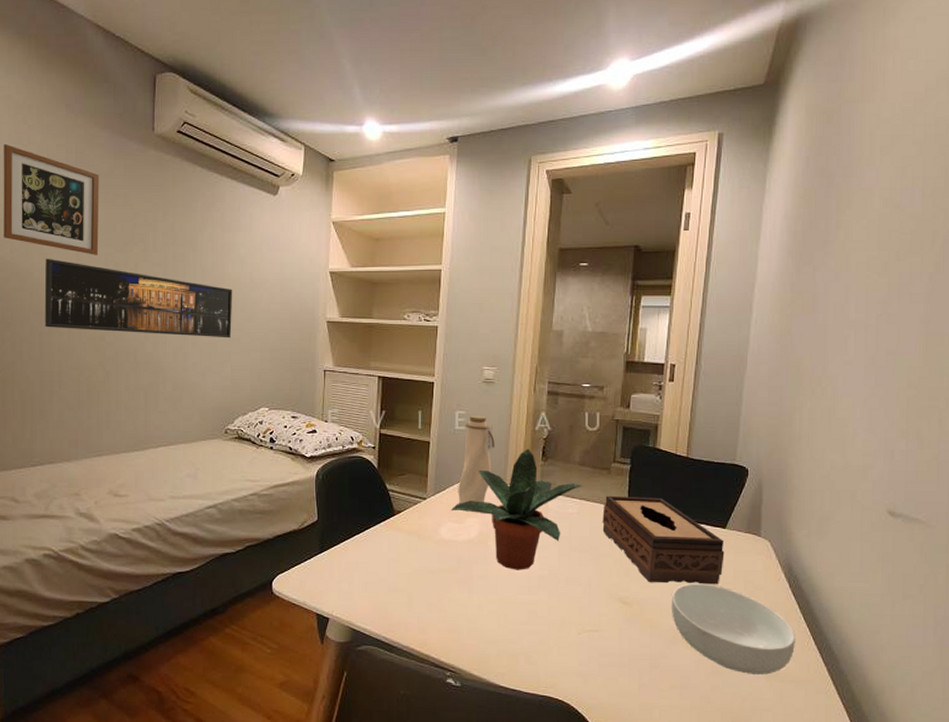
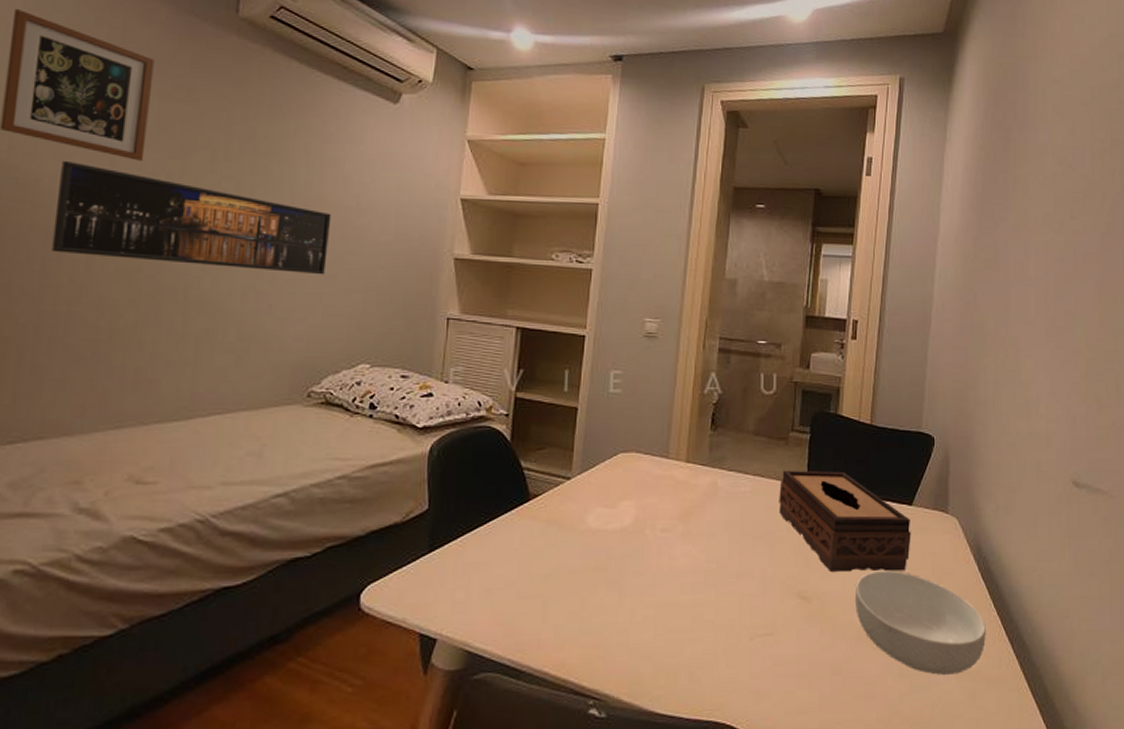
potted plant: present [452,449,582,570] -> none [602,416,756,564]
water bottle: present [458,415,495,504] -> none [610,376,656,484]

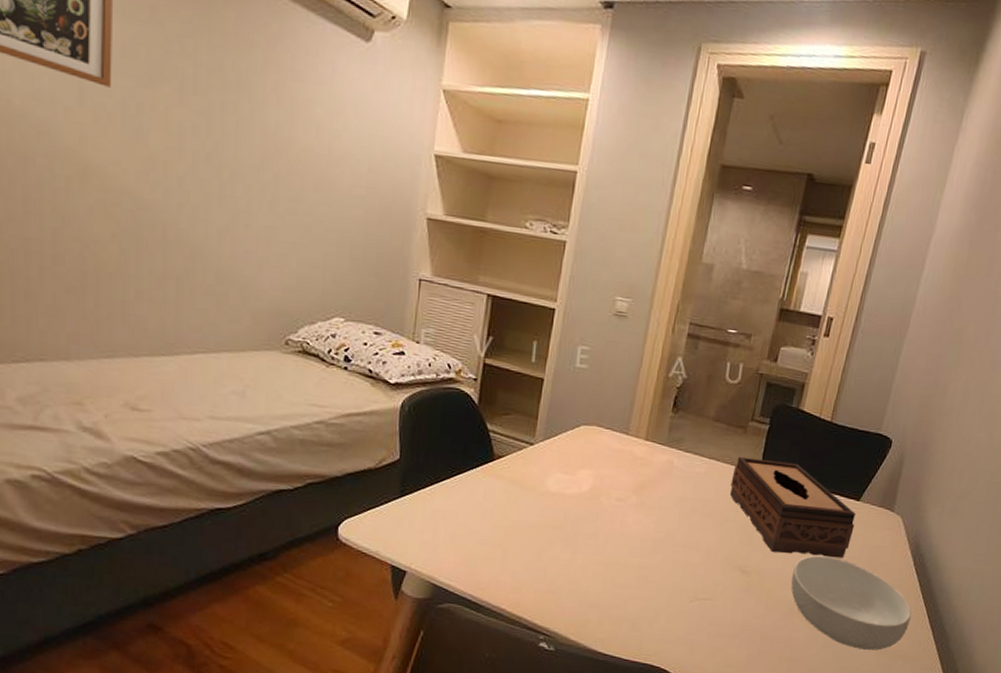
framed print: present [51,160,332,275] -> none [30,80,304,225]

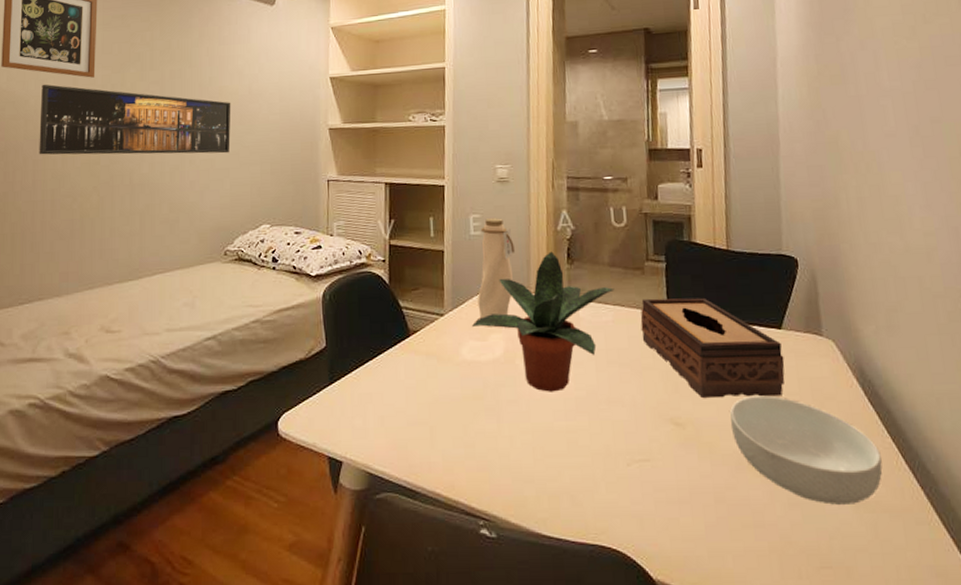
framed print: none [30,80,304,225] -> present [39,84,231,155]
potted plant: none [562,397,714,531] -> present [472,251,615,392]
water bottle: none [571,352,621,455] -> present [478,218,515,319]

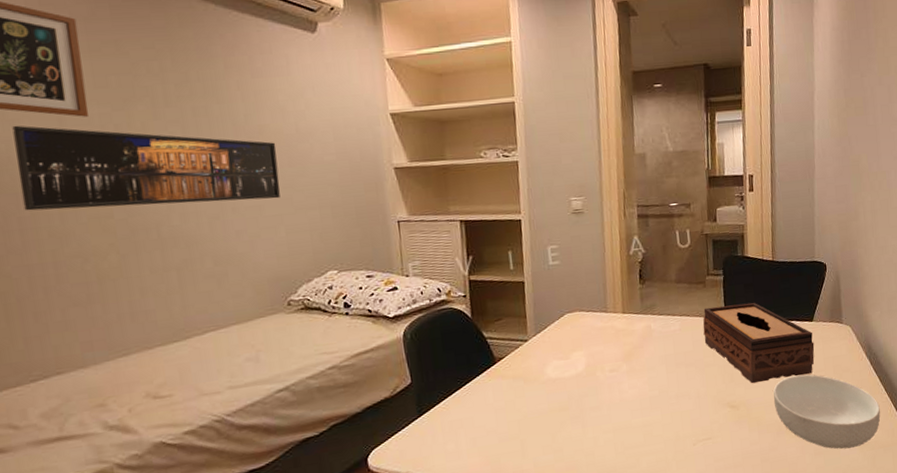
potted plant: present [472,251,615,392] -> none [555,274,681,396]
water bottle: present [478,218,515,319] -> none [558,247,592,340]

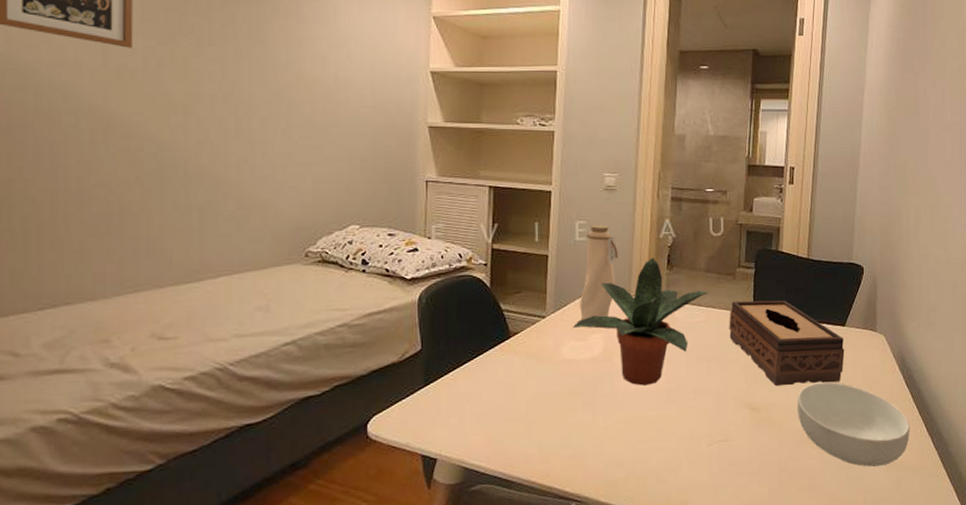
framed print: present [12,125,280,211] -> none [56,50,313,147]
potted plant: none [555,274,681,396] -> present [573,257,708,386]
water bottle: none [558,247,592,340] -> present [580,225,618,320]

